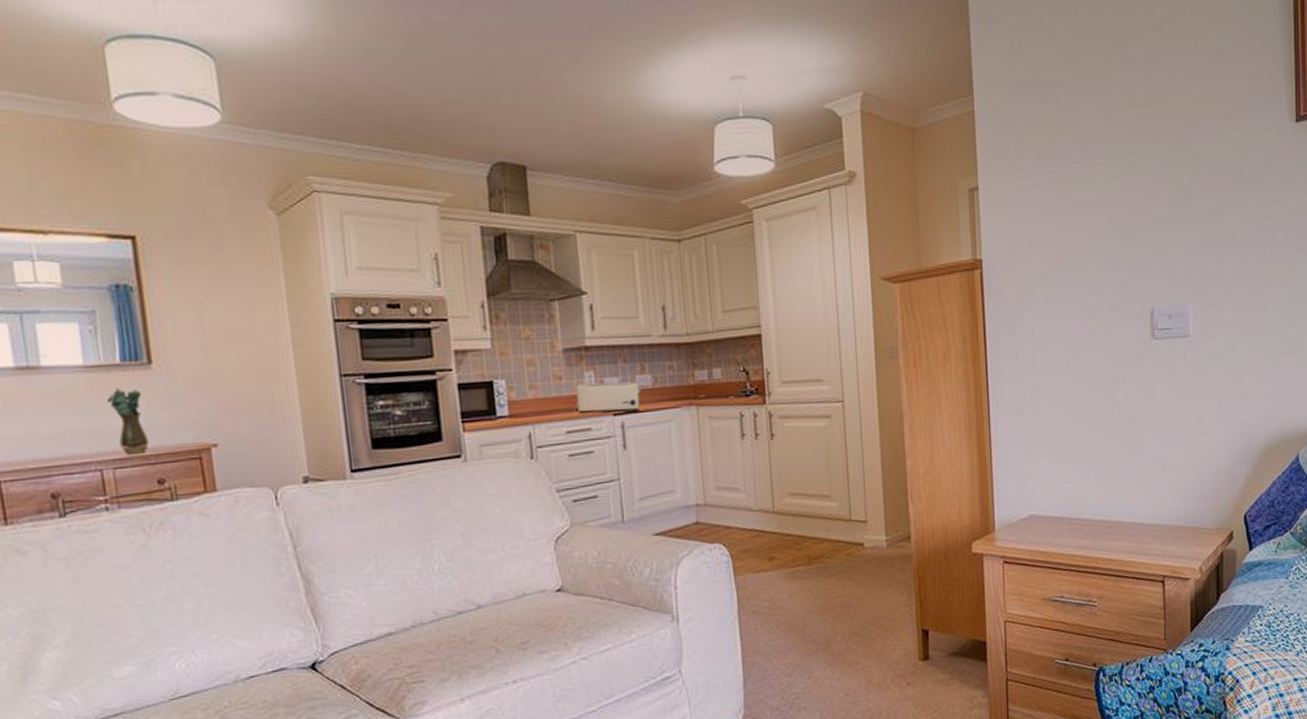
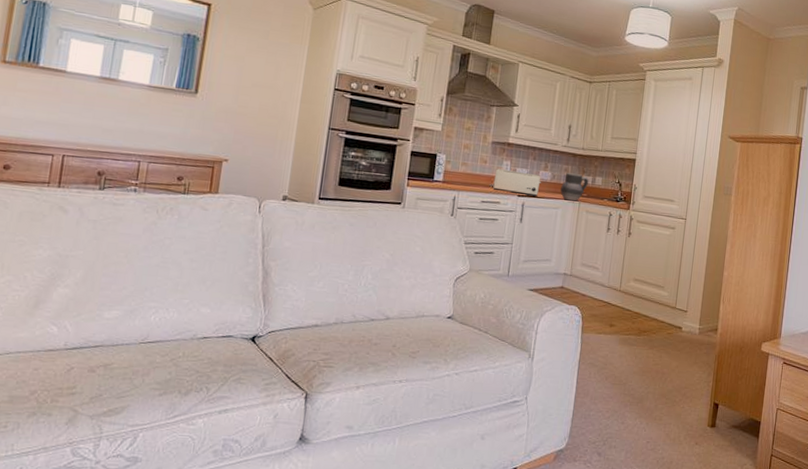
vase: present [106,387,150,456] -> none [157,105,184,157]
ceramic jug: none [668,369,704,408] -> present [560,173,589,201]

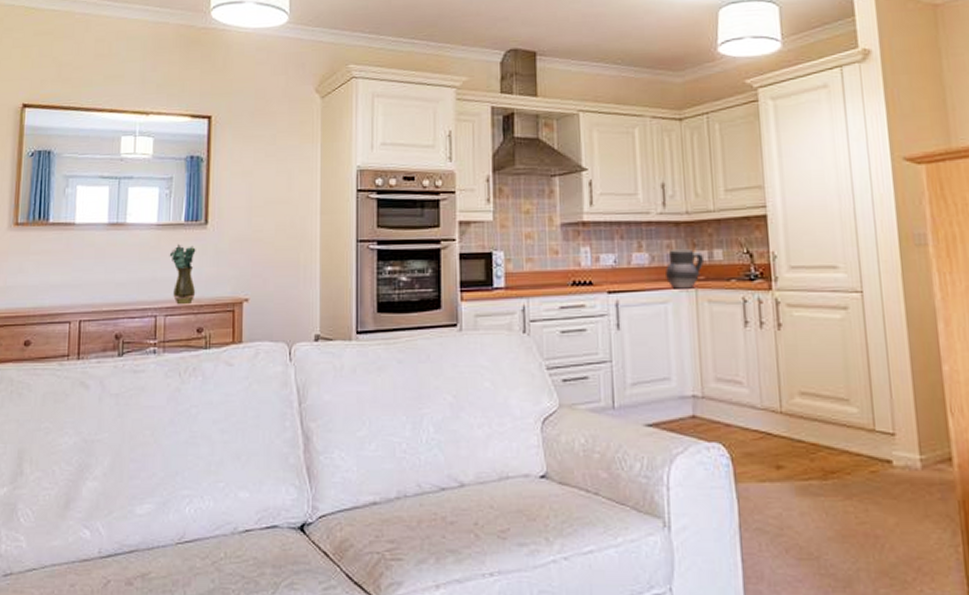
vase: none [157,105,184,157] -> present [169,243,196,305]
toaster: present [493,169,542,197] -> none [571,258,638,291]

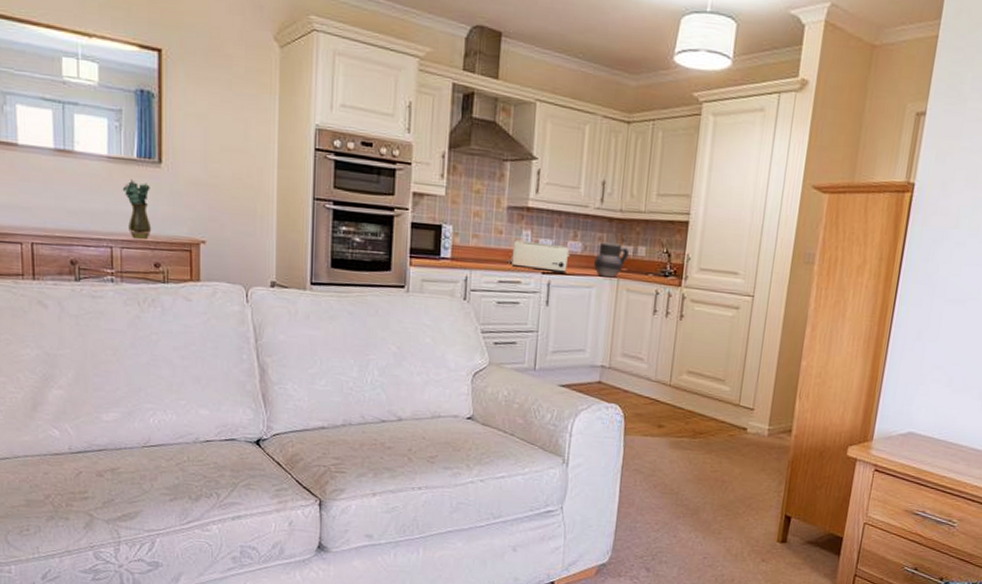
toaster: none [571,258,638,291] -> present [511,240,571,274]

